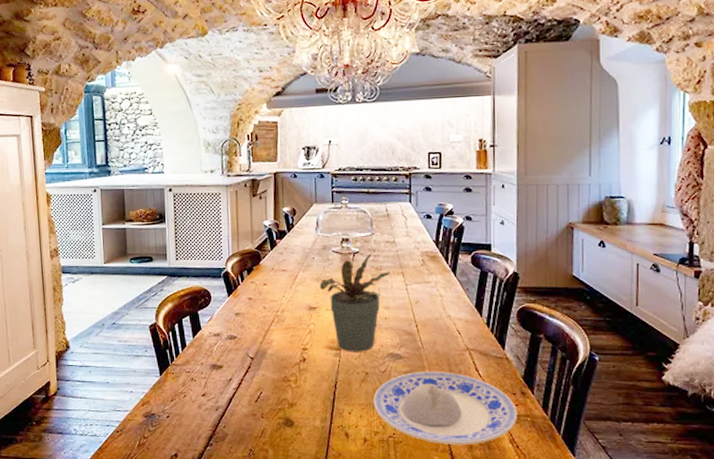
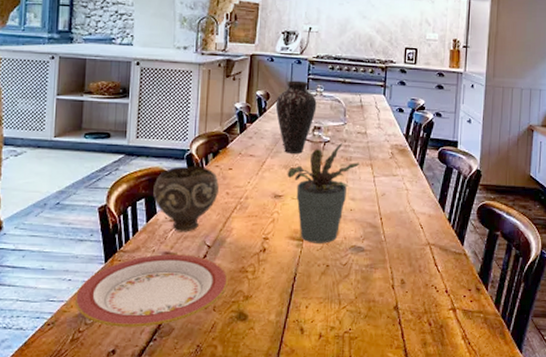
plate: none [137,366,273,433] -> present [74,254,228,327]
bowl: none [196,283,256,346] -> present [153,166,219,232]
vase: none [302,194,343,266] -> present [275,80,317,154]
plate: present [373,371,518,445] -> none [332,265,471,341]

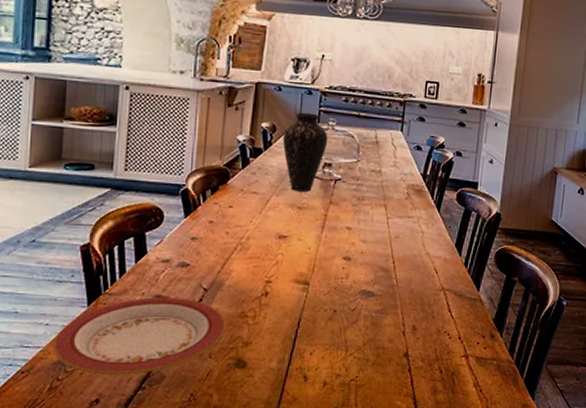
bowl: present [153,166,219,232] -> none [143,202,218,274]
potted plant: present [287,143,360,244] -> none [293,181,373,288]

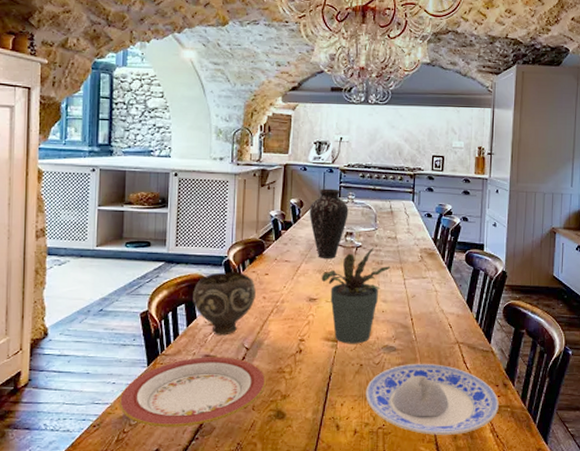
bowl: none [143,202,218,274] -> present [193,272,256,336]
potted plant: none [293,181,373,288] -> present [321,248,391,344]
plate: none [338,310,485,388] -> present [366,363,499,435]

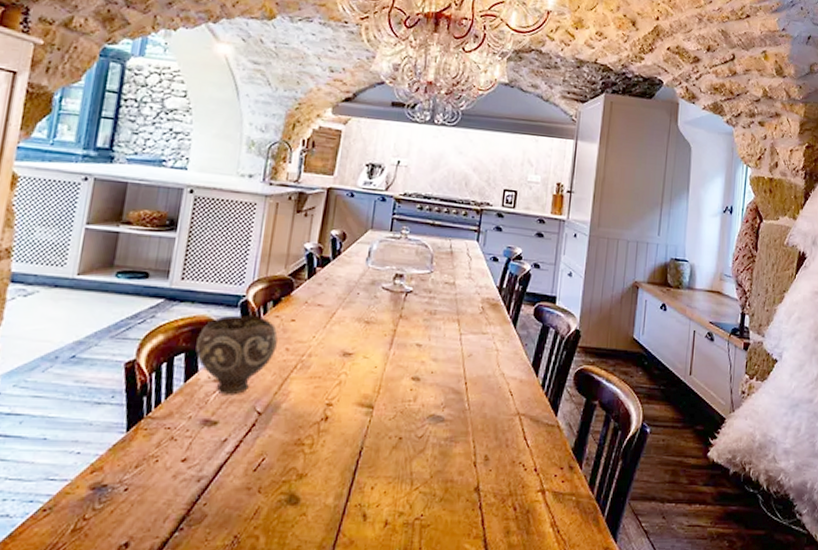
plate: present [119,357,266,427] -> none [81,422,280,513]
vase: present [309,188,349,258] -> none [352,219,401,305]
potted plant: present [321,248,391,344] -> none [360,294,446,412]
plate: present [366,363,499,435] -> none [402,438,563,529]

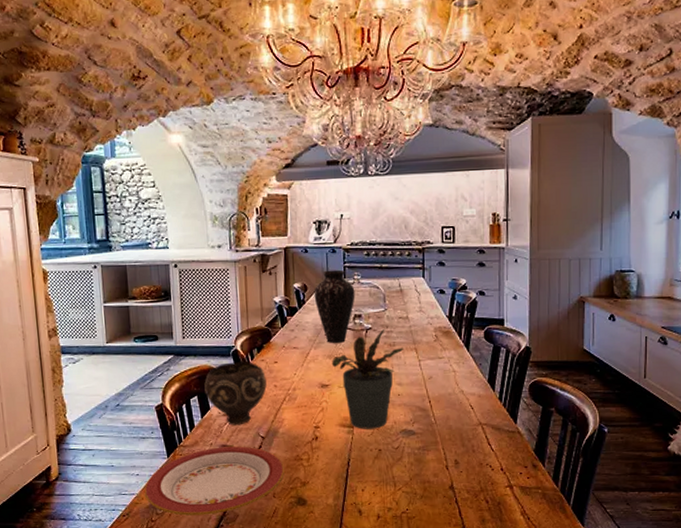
plate: none [81,422,280,513] -> present [144,446,284,516]
vase: none [352,219,401,305] -> present [314,269,355,343]
potted plant: none [360,294,446,412] -> present [331,329,404,429]

